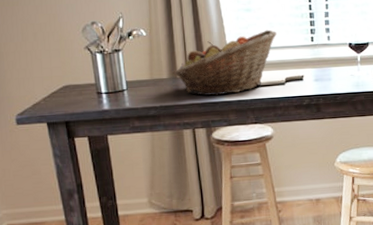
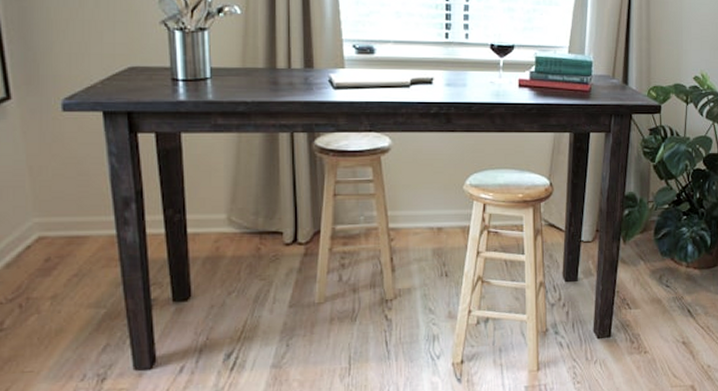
fruit basket: present [173,29,278,96] -> none [271,19,405,94]

